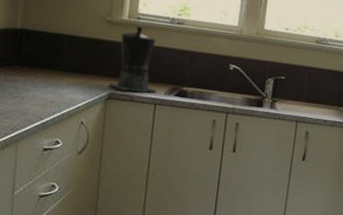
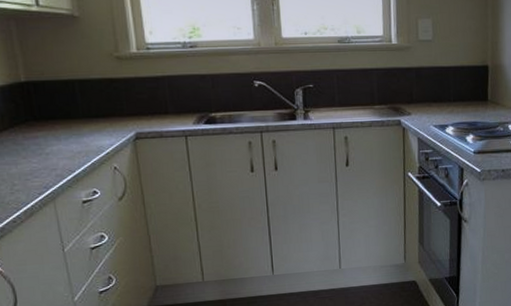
coffee maker: present [108,25,157,93] -> none [133,56,185,128]

